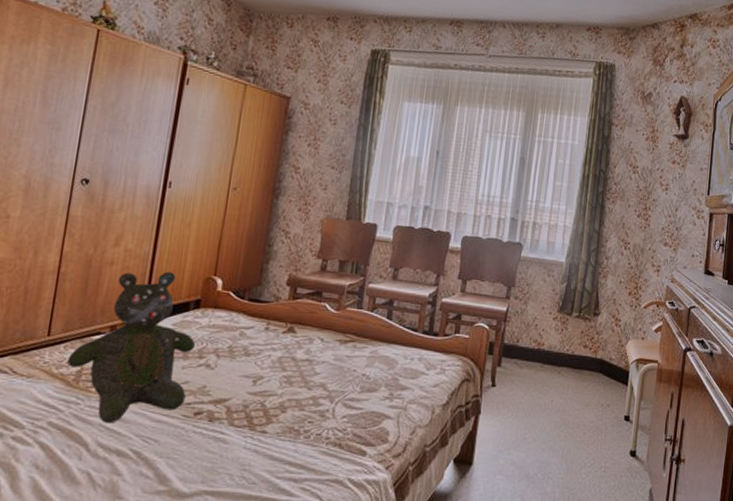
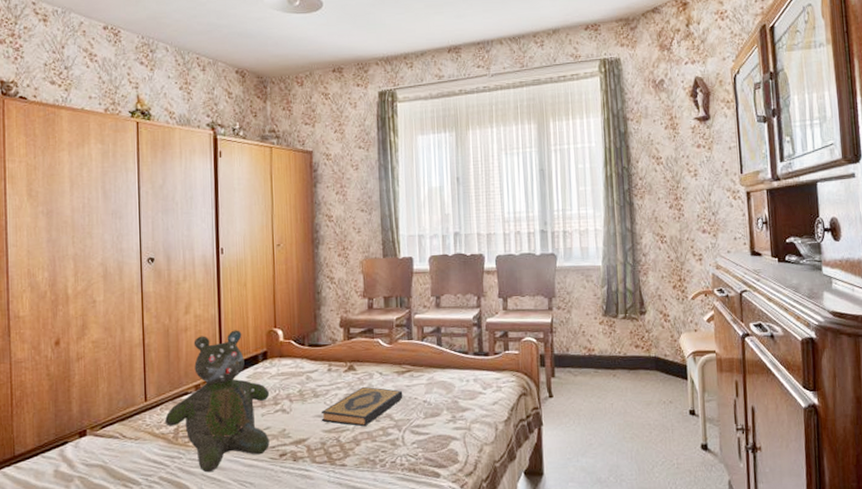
hardback book: none [248,351,342,394] -> present [321,386,403,427]

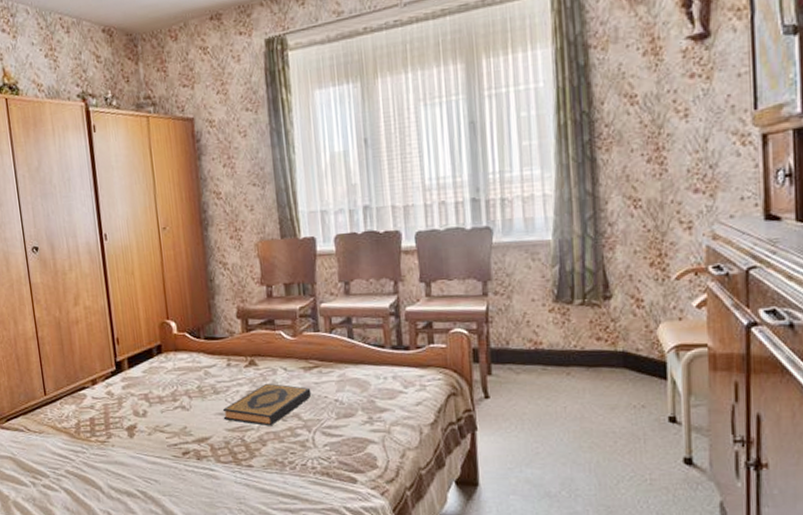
teddy bear: present [165,330,270,473] -> none [65,322,172,468]

